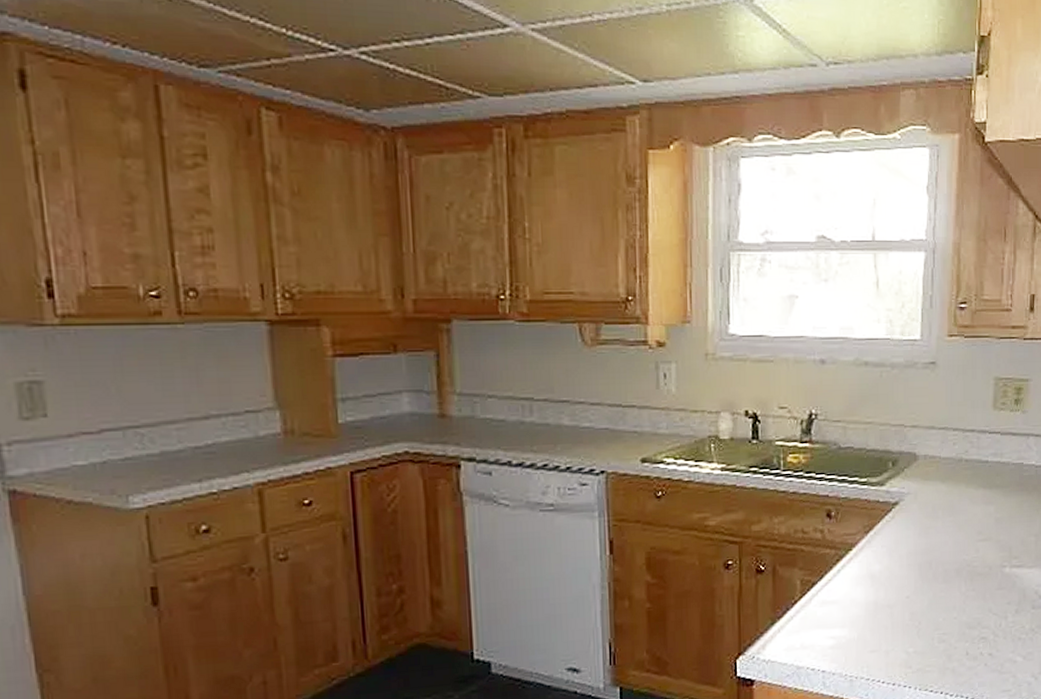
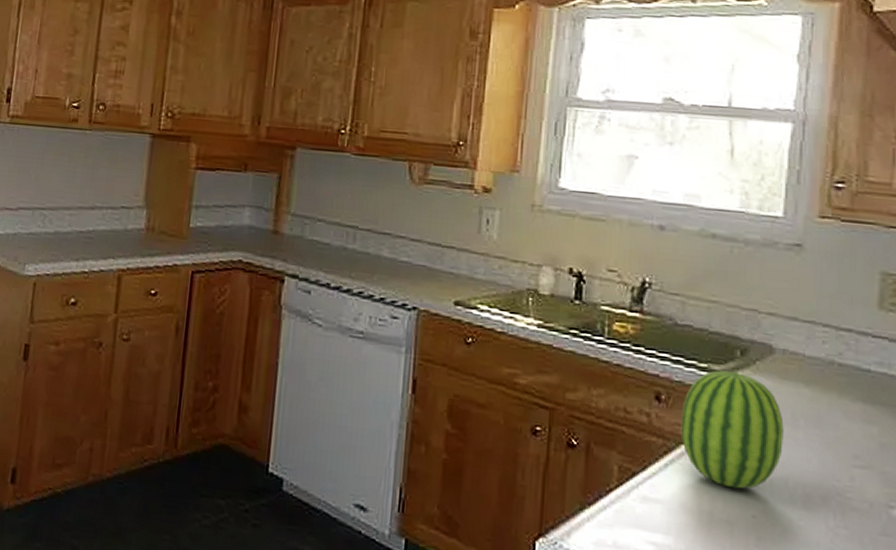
fruit: none [848,479,927,579] -> present [680,369,784,490]

